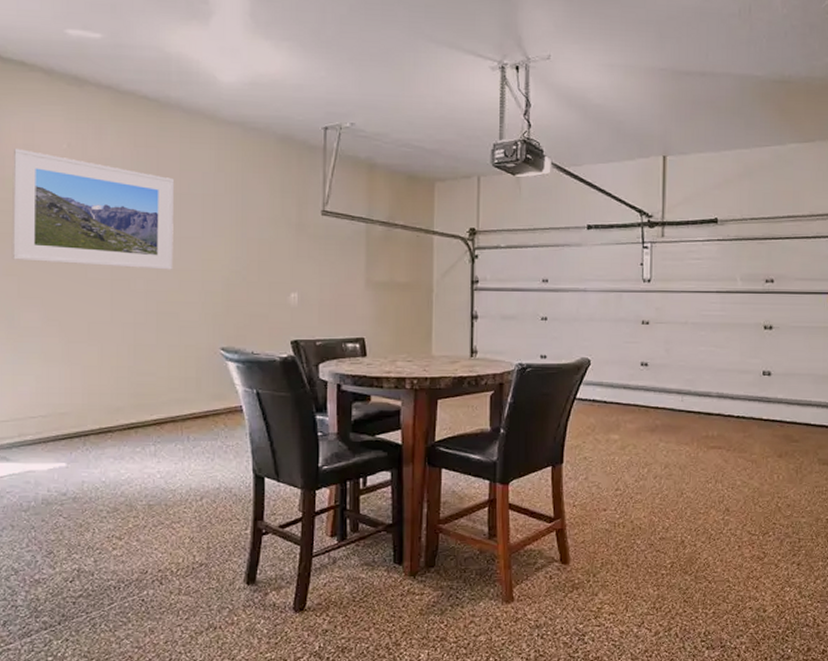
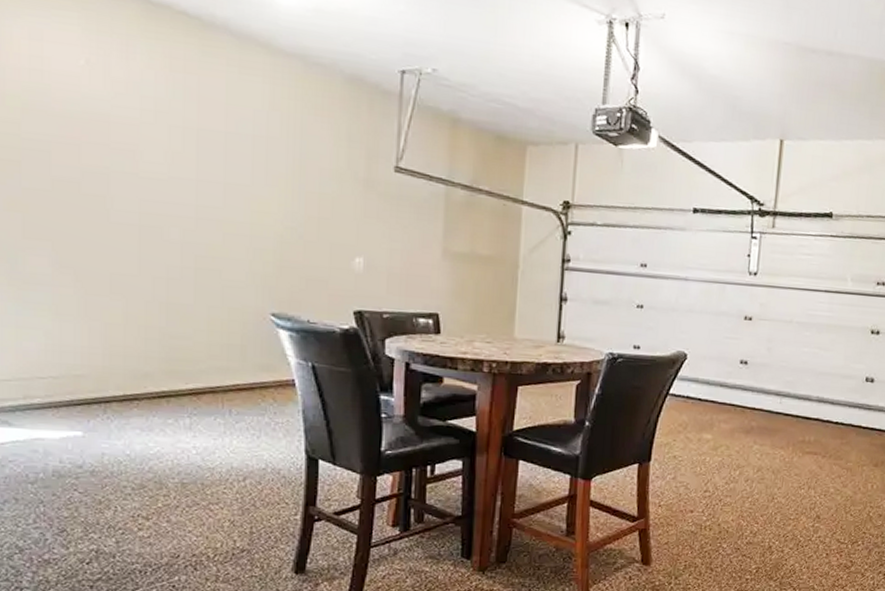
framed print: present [11,148,174,270] -> none [14,58,218,220]

